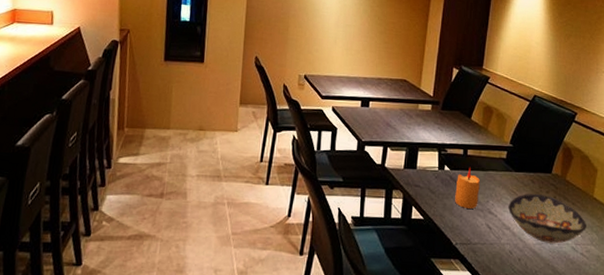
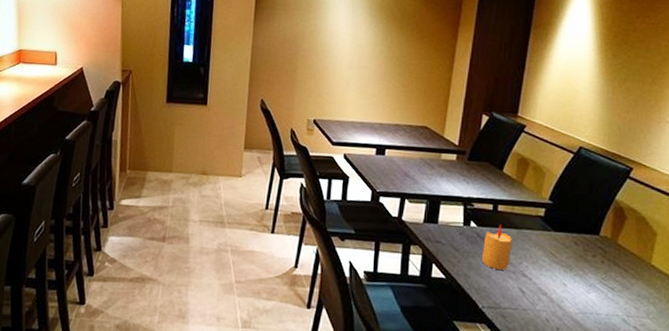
decorative bowl: present [508,194,586,244] -> none [545,256,642,314]

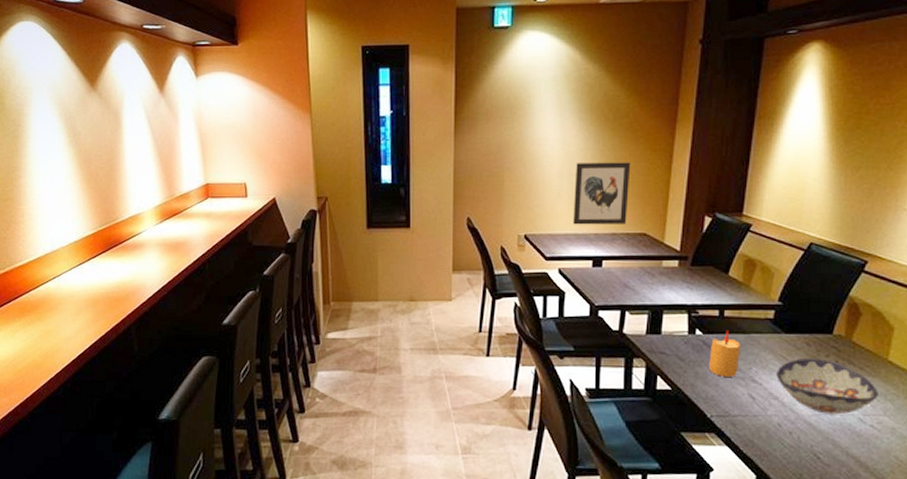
wall art: none [359,56,416,117] -> present [573,162,631,225]
decorative bowl: none [545,256,642,314] -> present [776,358,878,415]

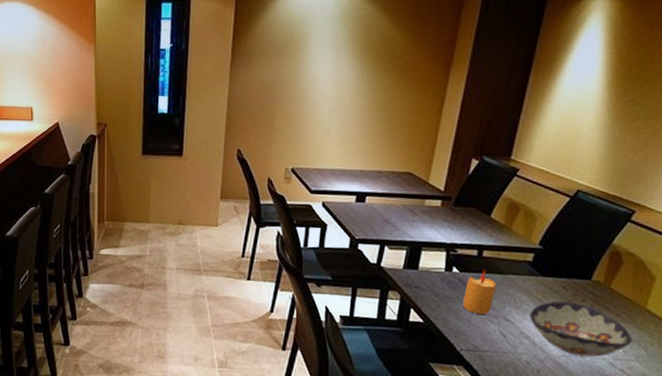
wall art: present [573,162,631,225] -> none [339,101,402,163]

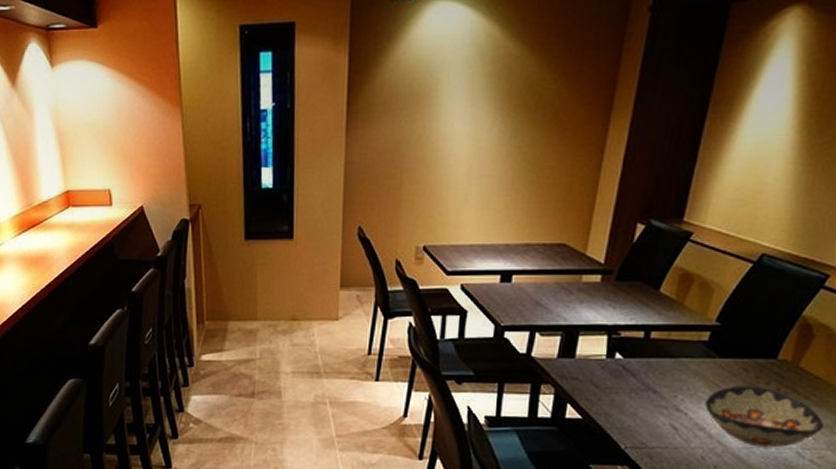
candle: present [463,269,496,314] -> none [627,353,666,406]

